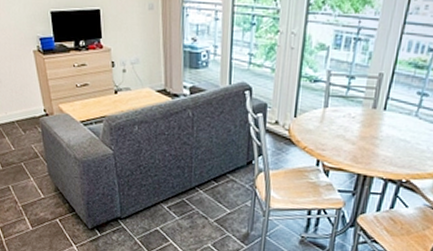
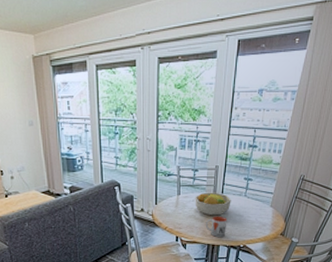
fruit bowl: none [346,107,396,139] -> present [195,192,231,216]
mug: none [357,138,388,166] -> present [205,216,227,237]

